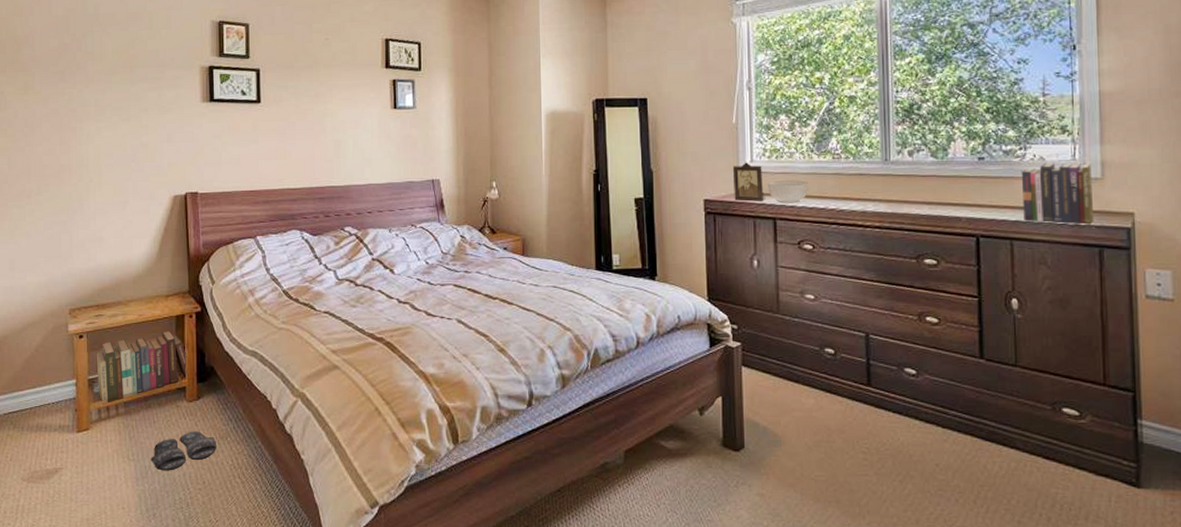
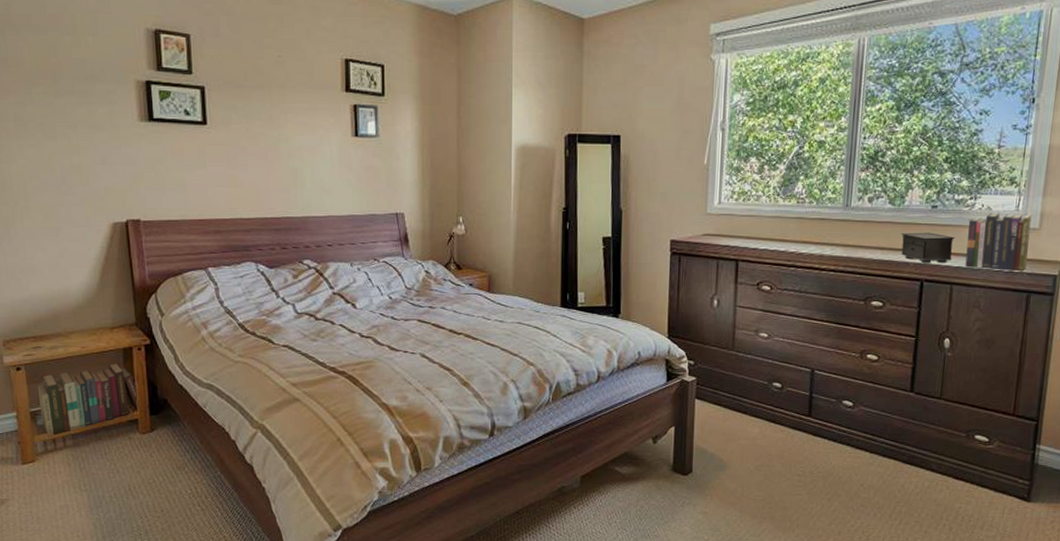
slippers: present [150,431,216,471] -> none [104,462,174,500]
photo frame: present [733,162,766,202] -> none [700,204,730,243]
bowl: present [767,180,809,204] -> none [732,223,773,246]
jewelry box: none [947,185,1009,218] -> present [900,232,955,264]

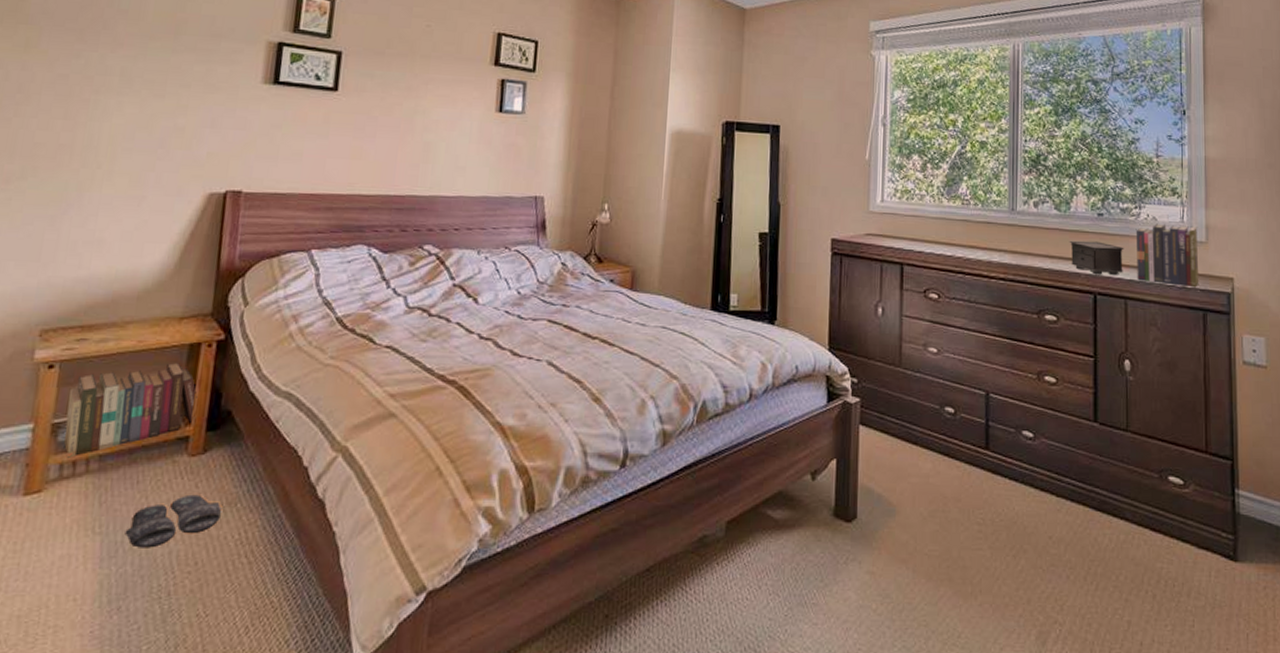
slippers: none [104,462,174,500] -> present [124,494,222,548]

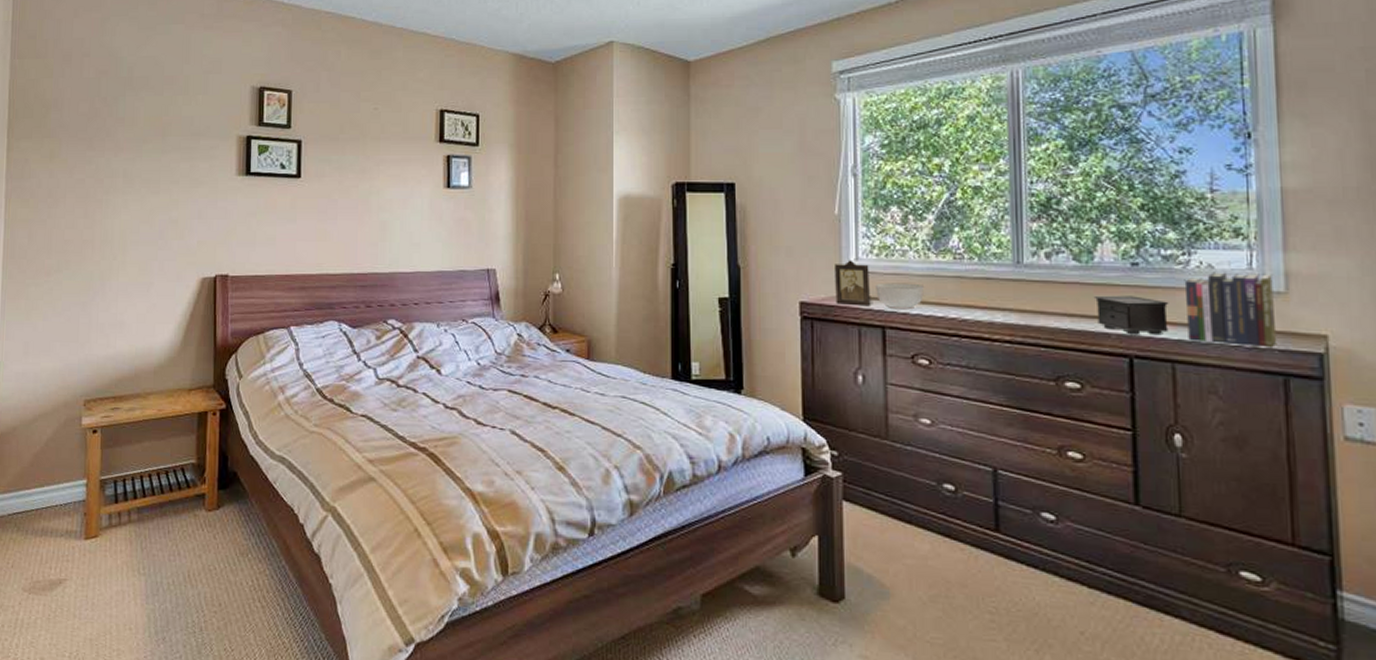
books: present [64,362,198,459] -> none [110,428,209,511]
slippers: present [124,494,222,548] -> none [163,544,236,589]
photo frame: none [862,201,894,245] -> present [835,260,873,306]
bowl: none [896,223,938,249] -> present [874,283,925,310]

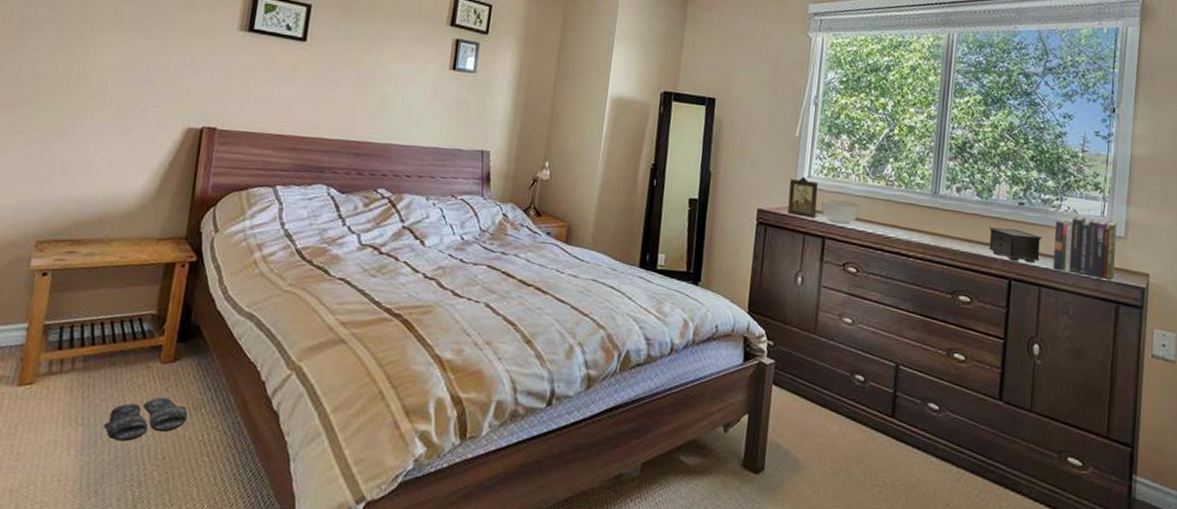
slippers: none [163,544,236,589] -> present [103,397,188,441]

